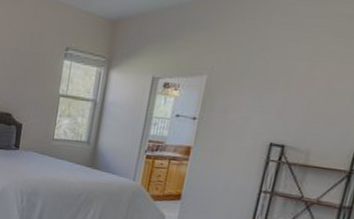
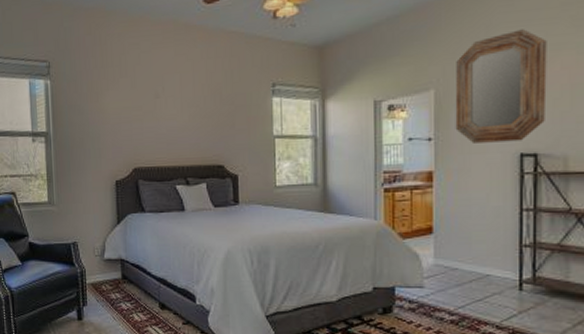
home mirror: none [218,32,316,132] -> present [455,29,547,143]

